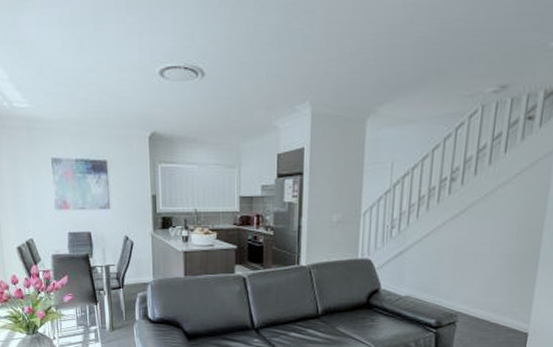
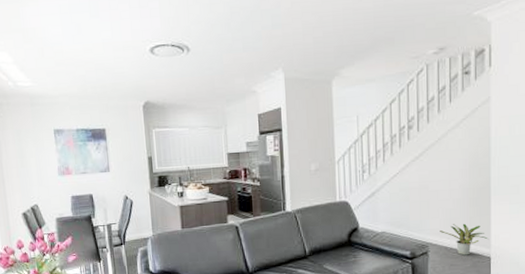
potted plant: none [472,293,528,329] -> present [440,223,488,256]

